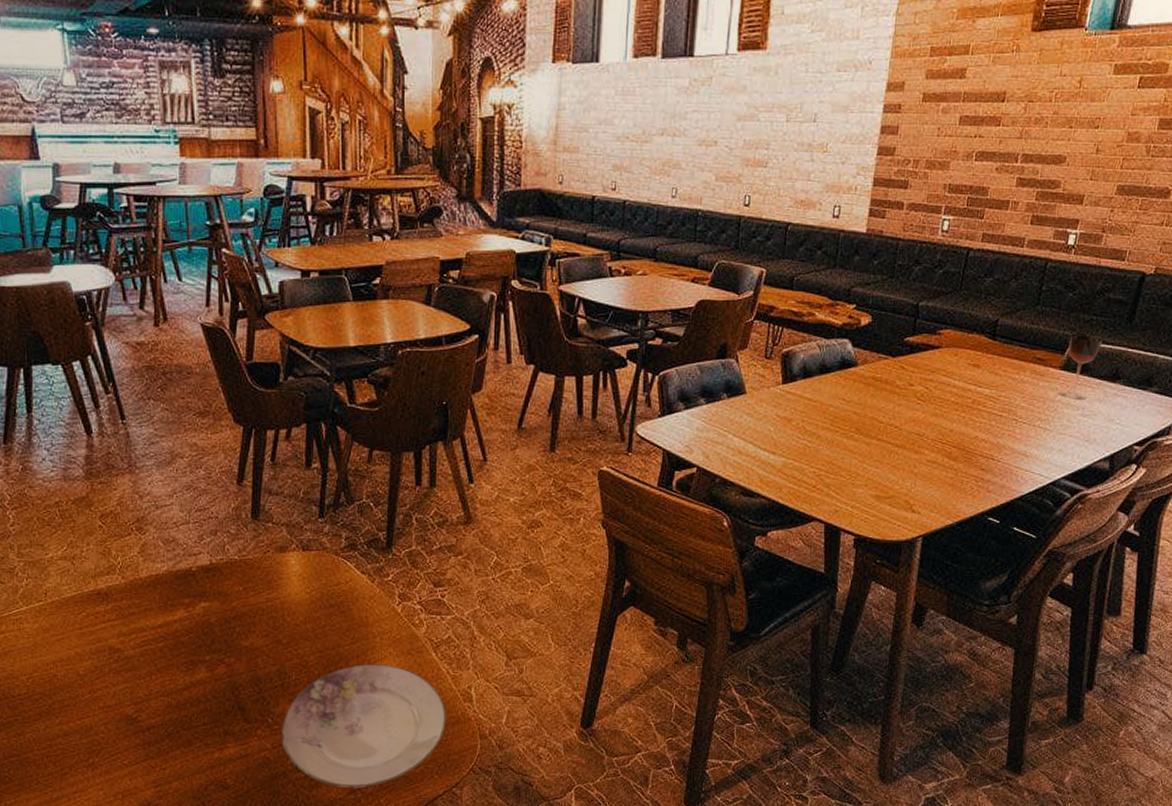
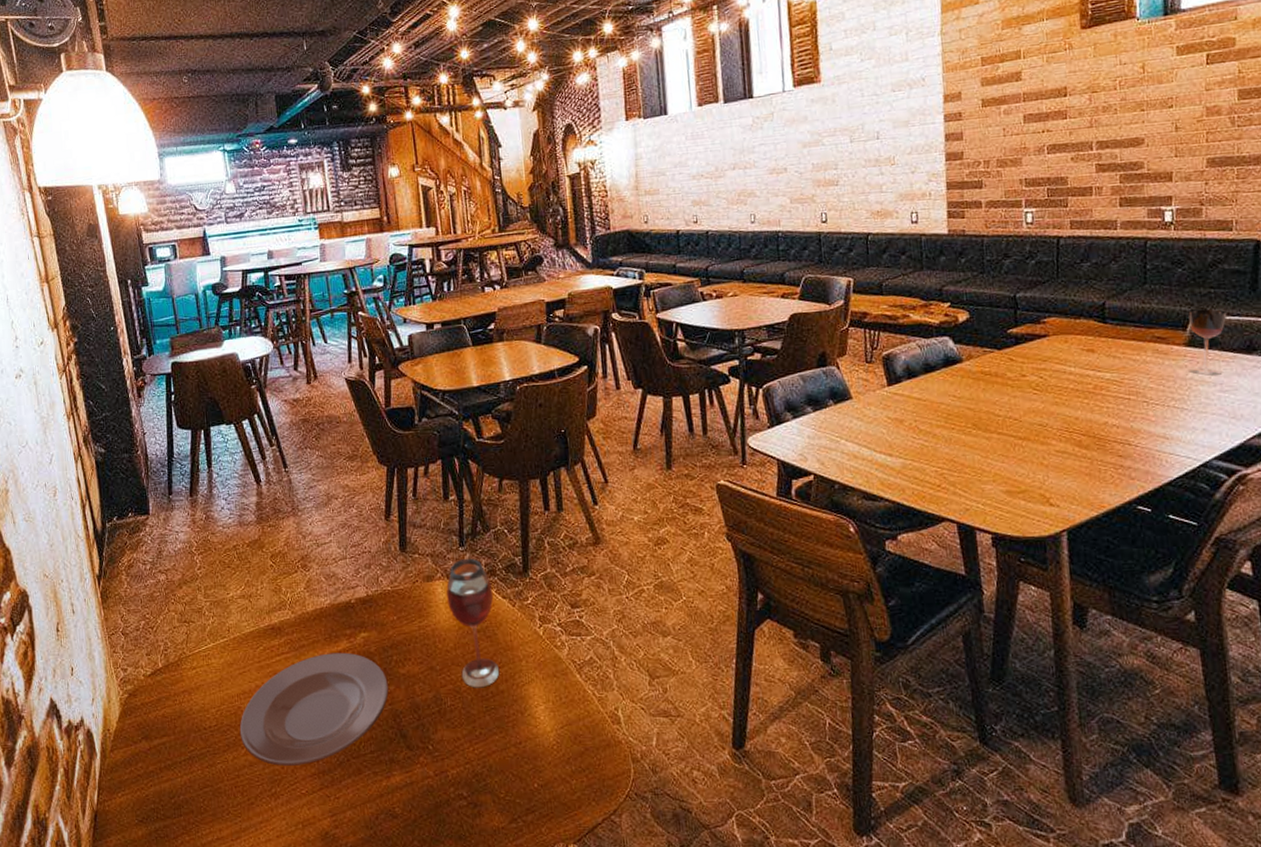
plate: none [54,622,228,736] -> present [239,652,389,766]
plate: present [282,664,446,788] -> none [442,688,598,817]
wineglass: none [301,530,352,663] -> present [446,558,500,688]

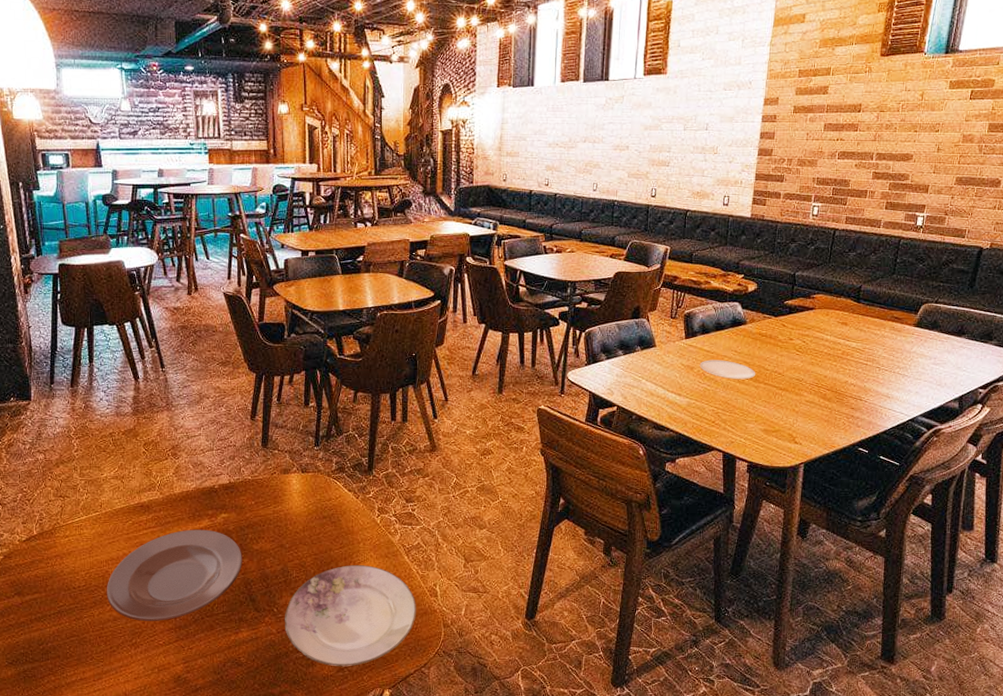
plate: none [442,688,598,817] -> present [285,565,416,667]
wineglass: present [446,558,500,688] -> none [300,456,341,564]
plate: none [910,408,985,432] -> present [699,360,756,380]
wineglass: present [1188,308,1227,377] -> none [914,297,949,352]

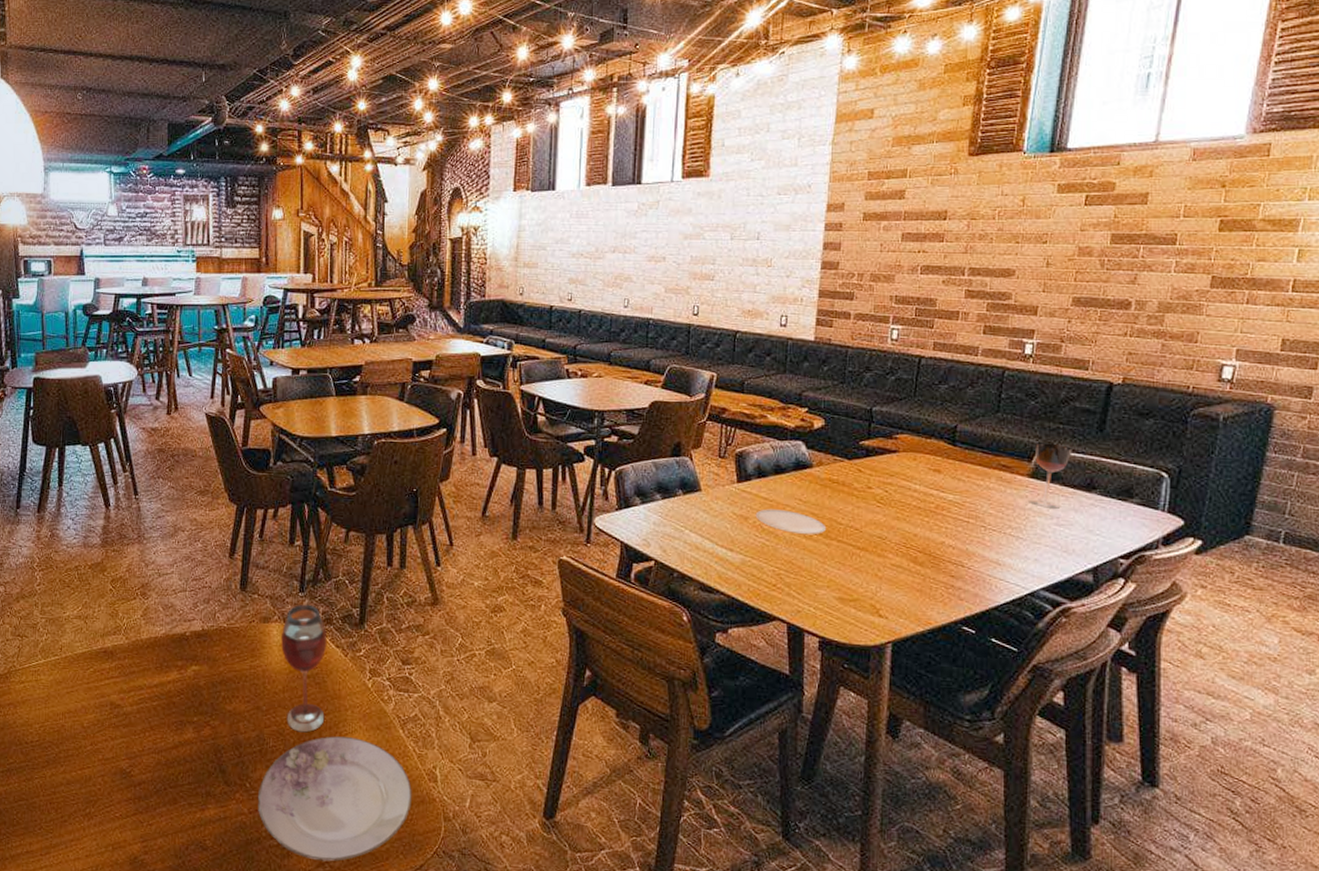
plate: present [106,529,243,621] -> none [60,682,213,789]
wineglass: none [300,456,341,564] -> present [281,604,327,733]
wineglass: none [914,297,949,352] -> present [1029,441,1072,510]

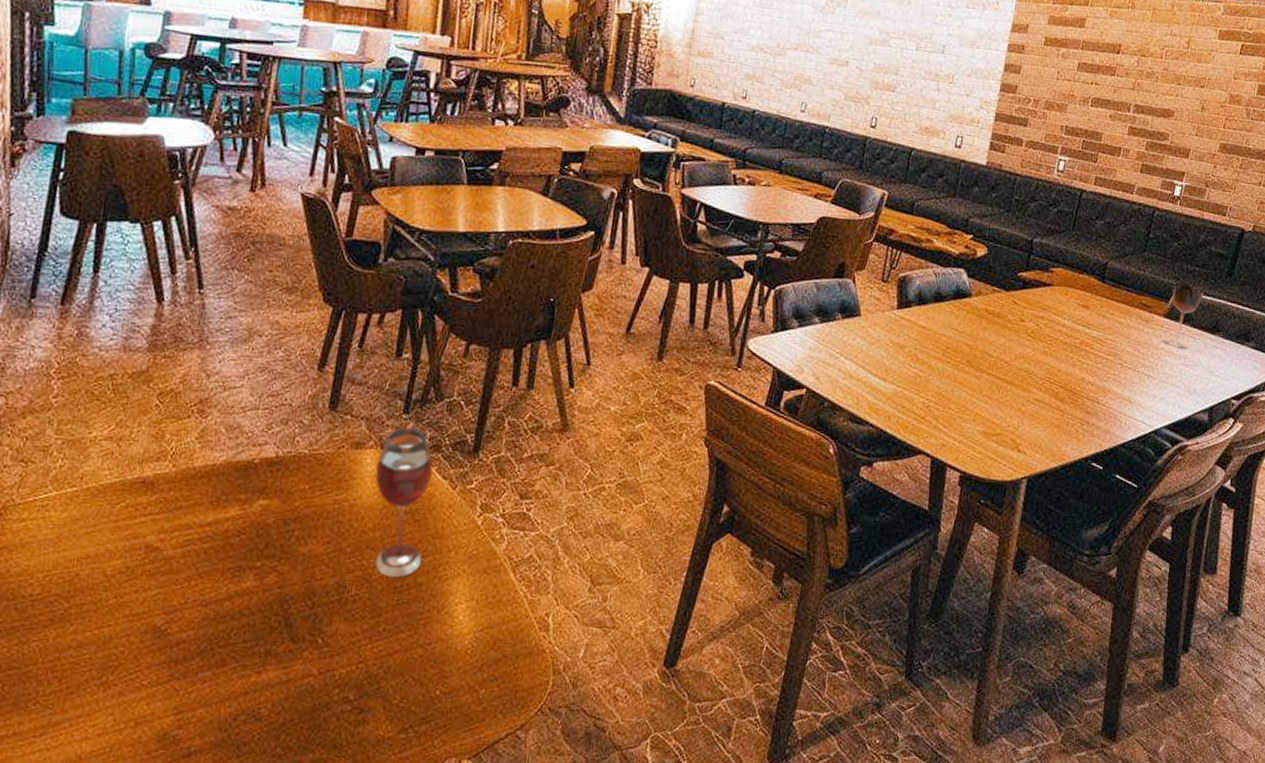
plate: present [258,736,412,862] -> none [330,581,519,726]
plate: present [755,509,827,535] -> none [911,337,979,367]

